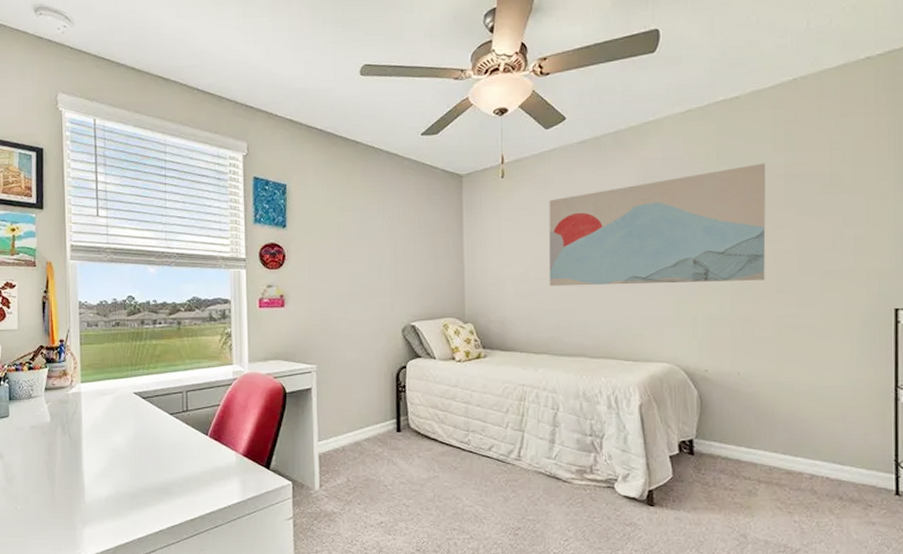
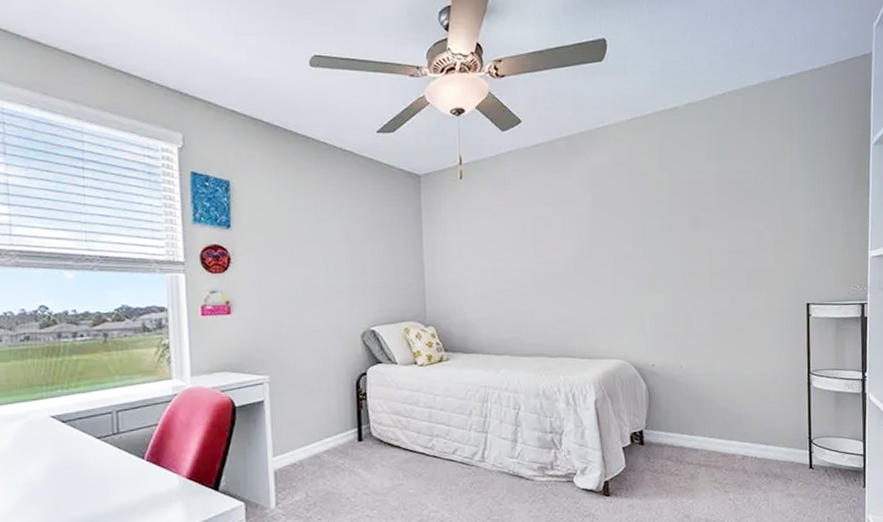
wall art: present [548,163,766,287] -> none [506,170,702,288]

